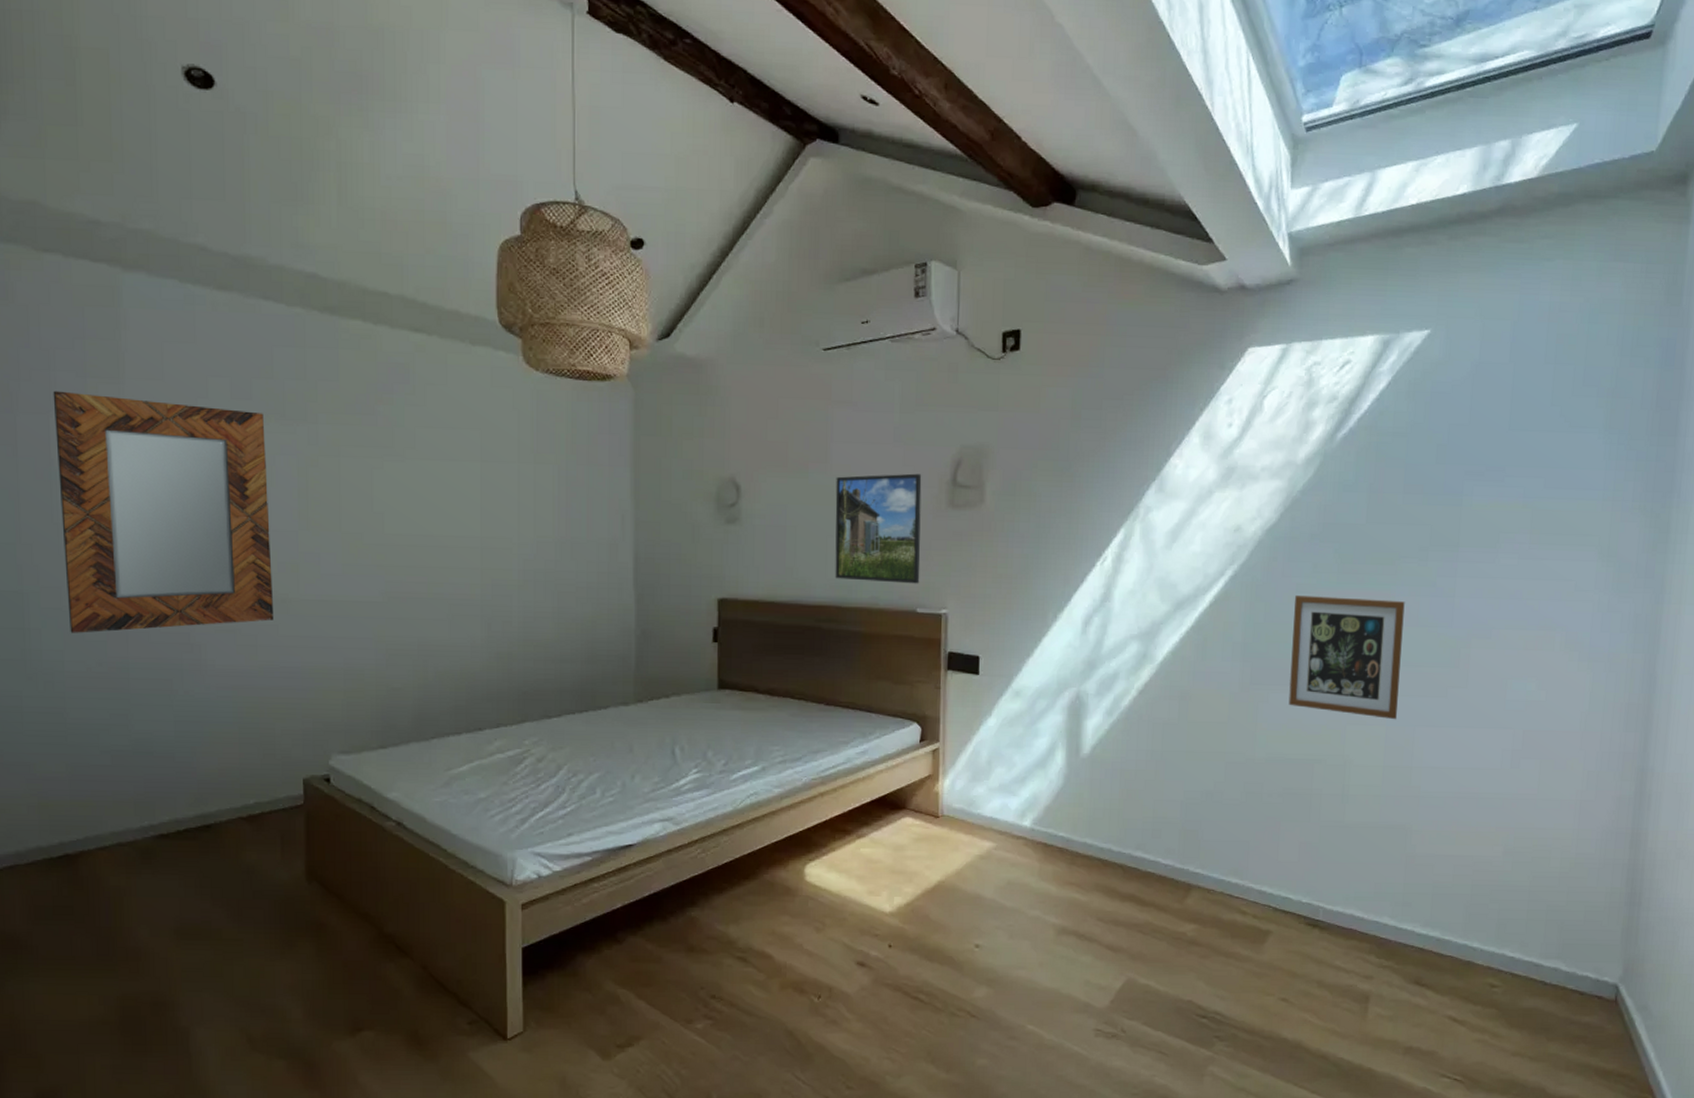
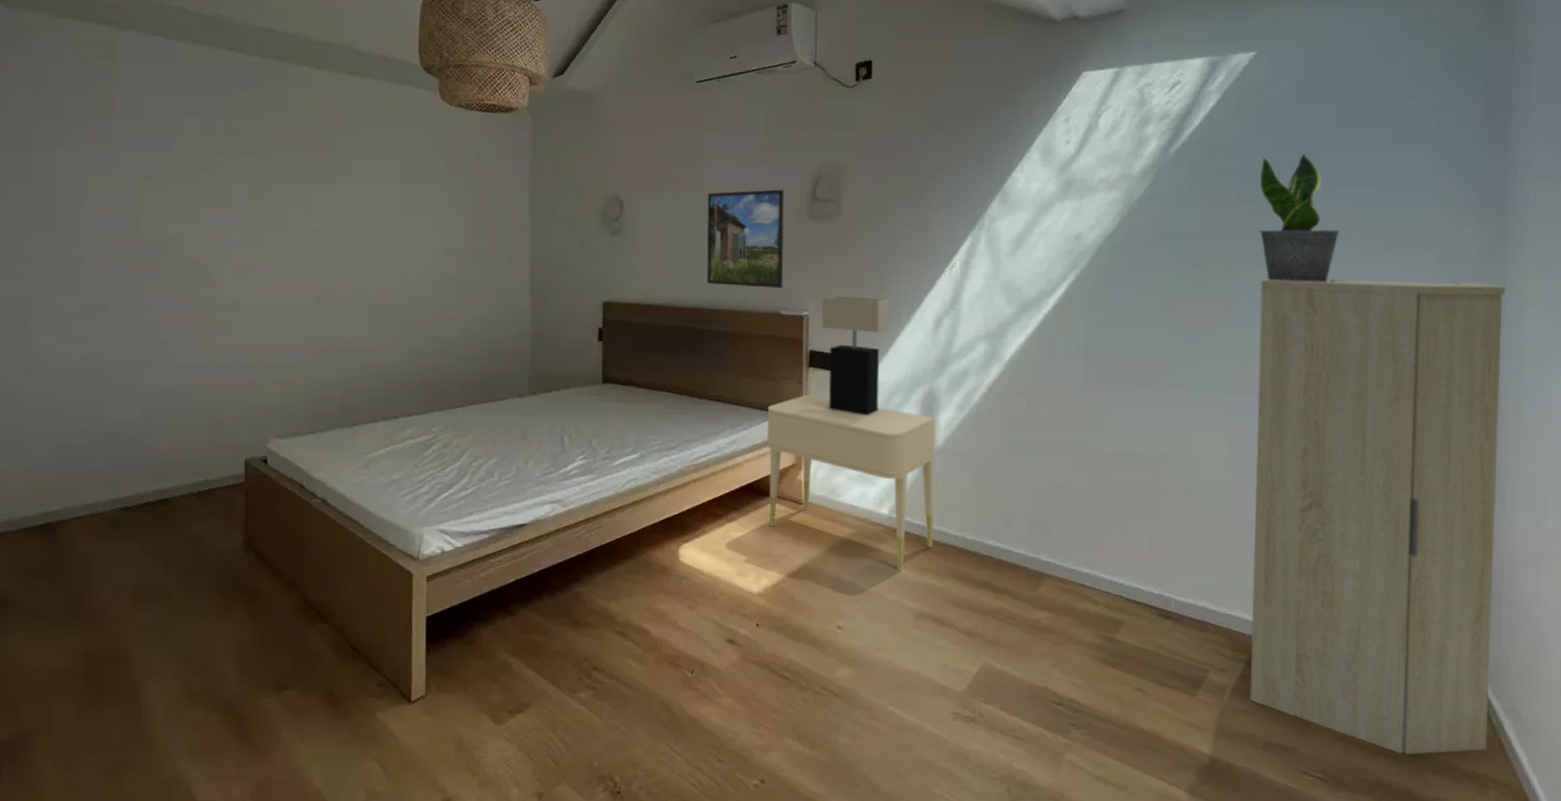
home mirror: present [53,390,273,633] -> none [59,129,227,332]
nightstand: none [900,699,1082,886] -> present [766,394,935,572]
table lamp: none [962,592,1035,723] -> present [821,296,889,416]
picture frame: present [1288,594,1405,720] -> none [1133,297,1243,417]
cabinet: none [1393,575,1665,1054] -> present [1250,279,1505,755]
potted plant: none [1424,441,1506,579] -> present [1259,153,1340,282]

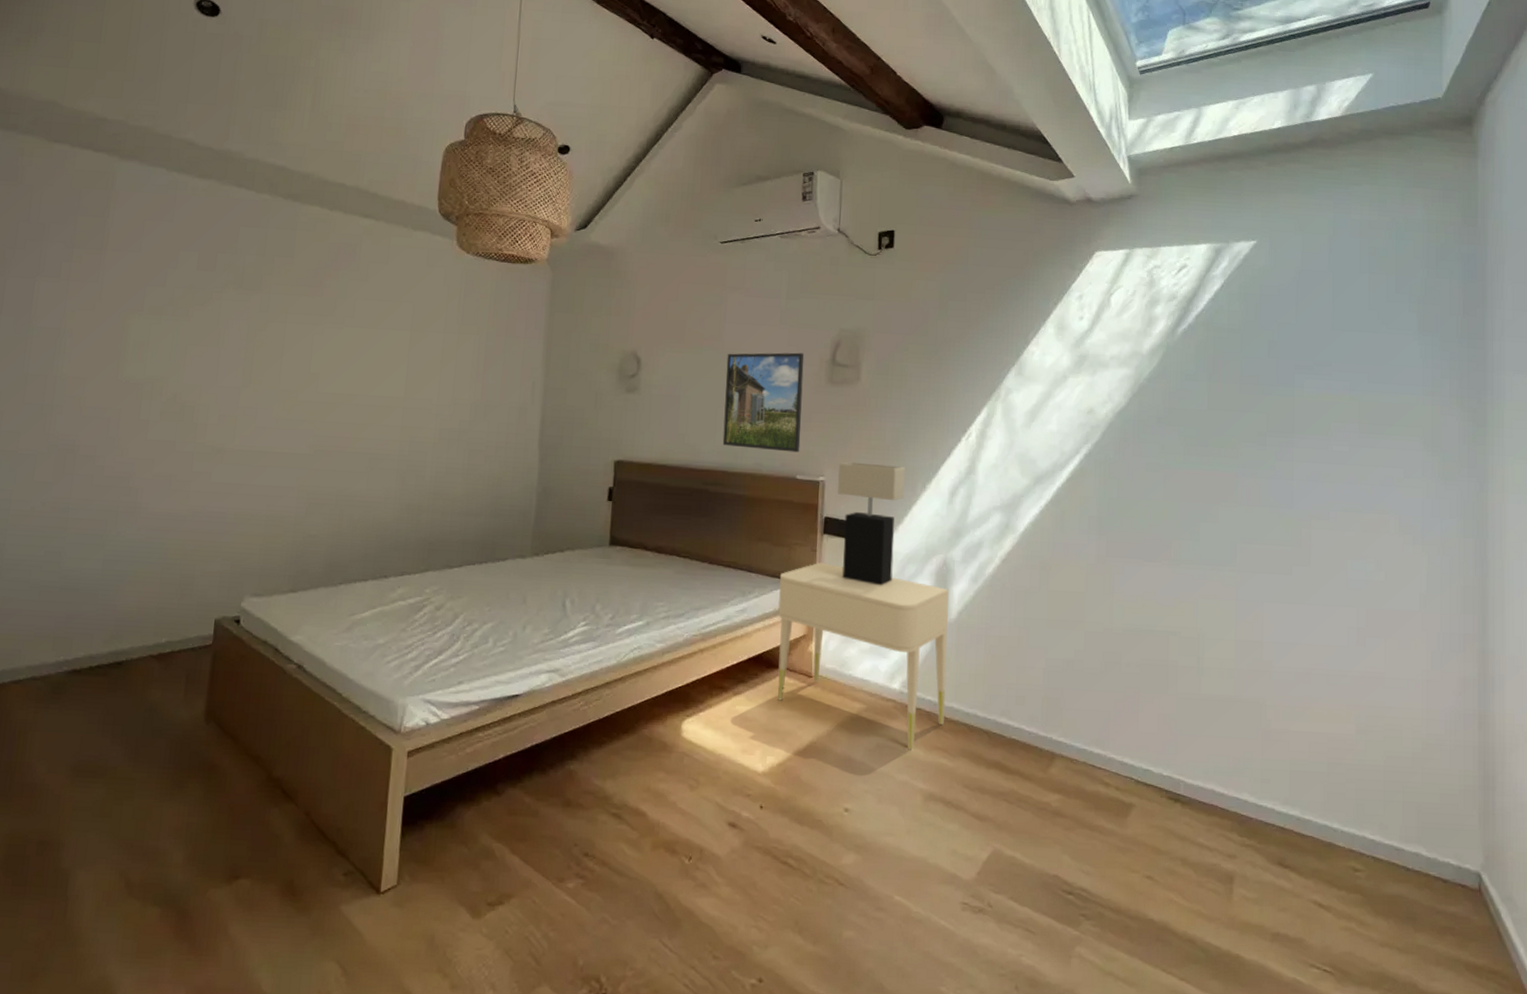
cabinet: present [1250,279,1505,755] -> none [1258,459,1487,946]
potted plant: present [1259,153,1340,282] -> none [1261,339,1336,464]

